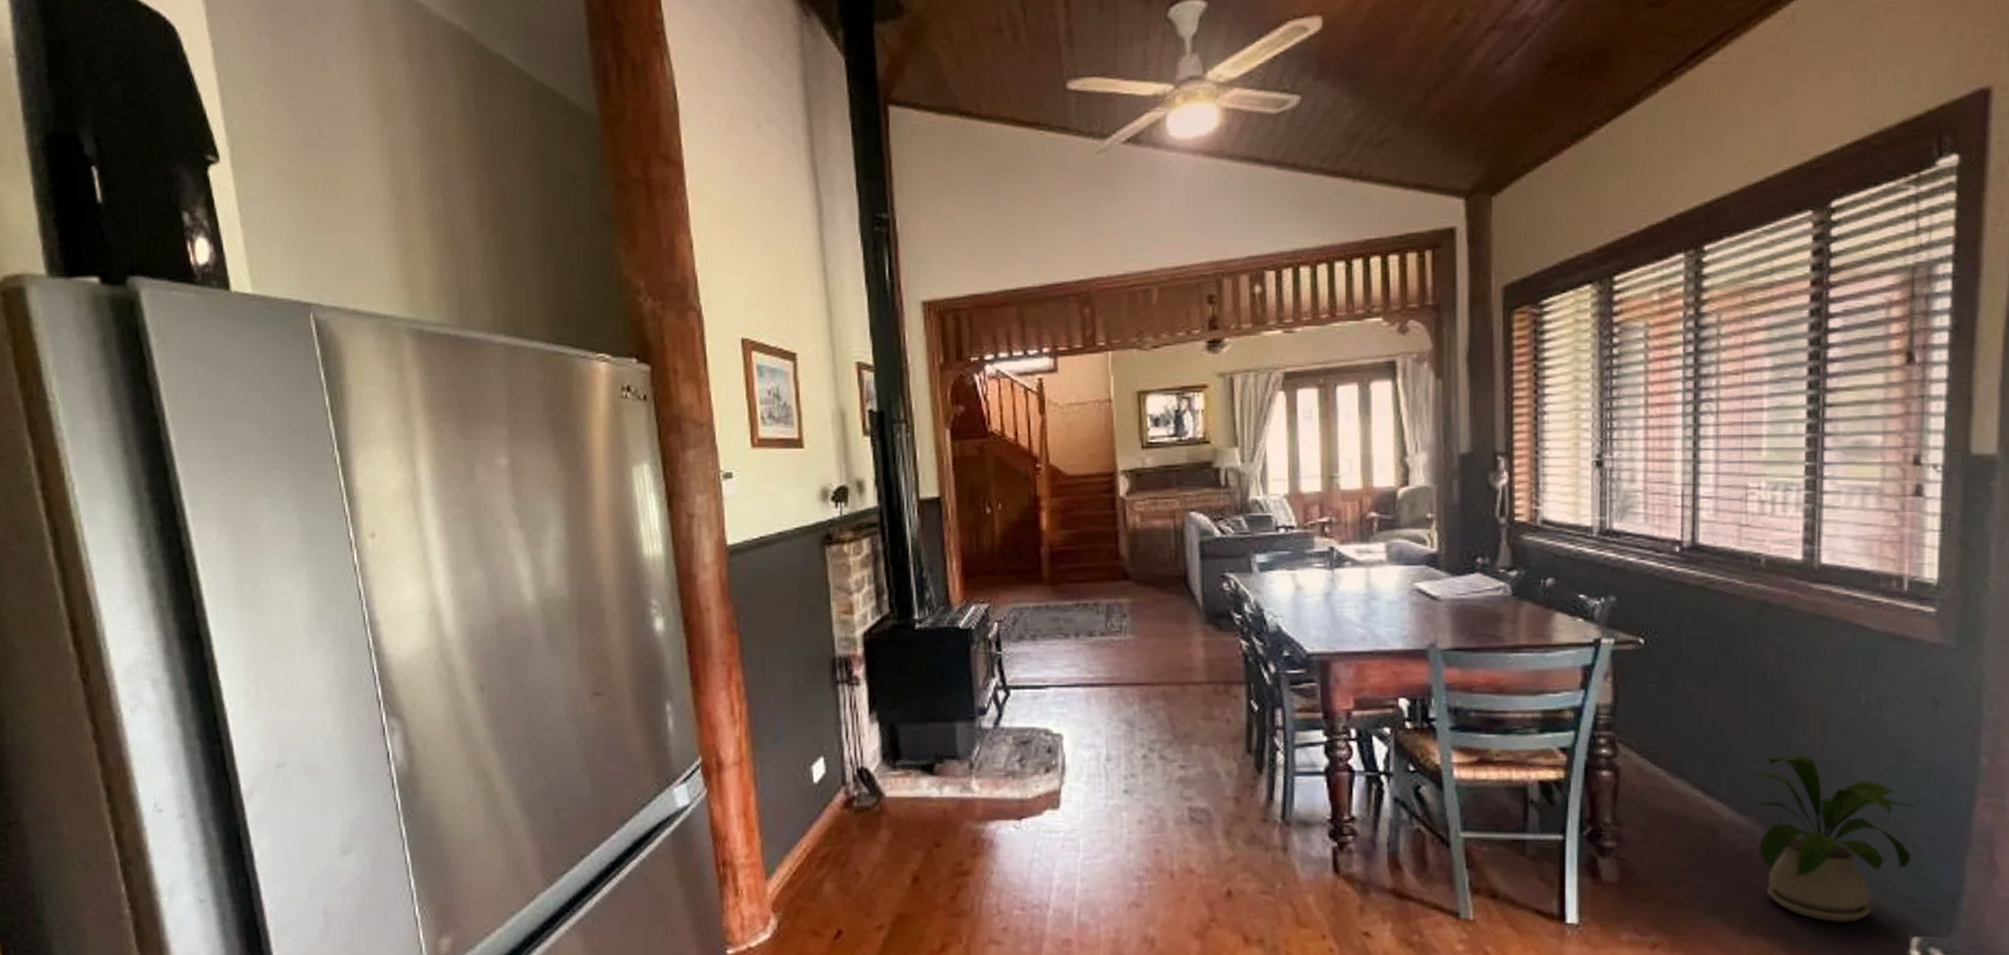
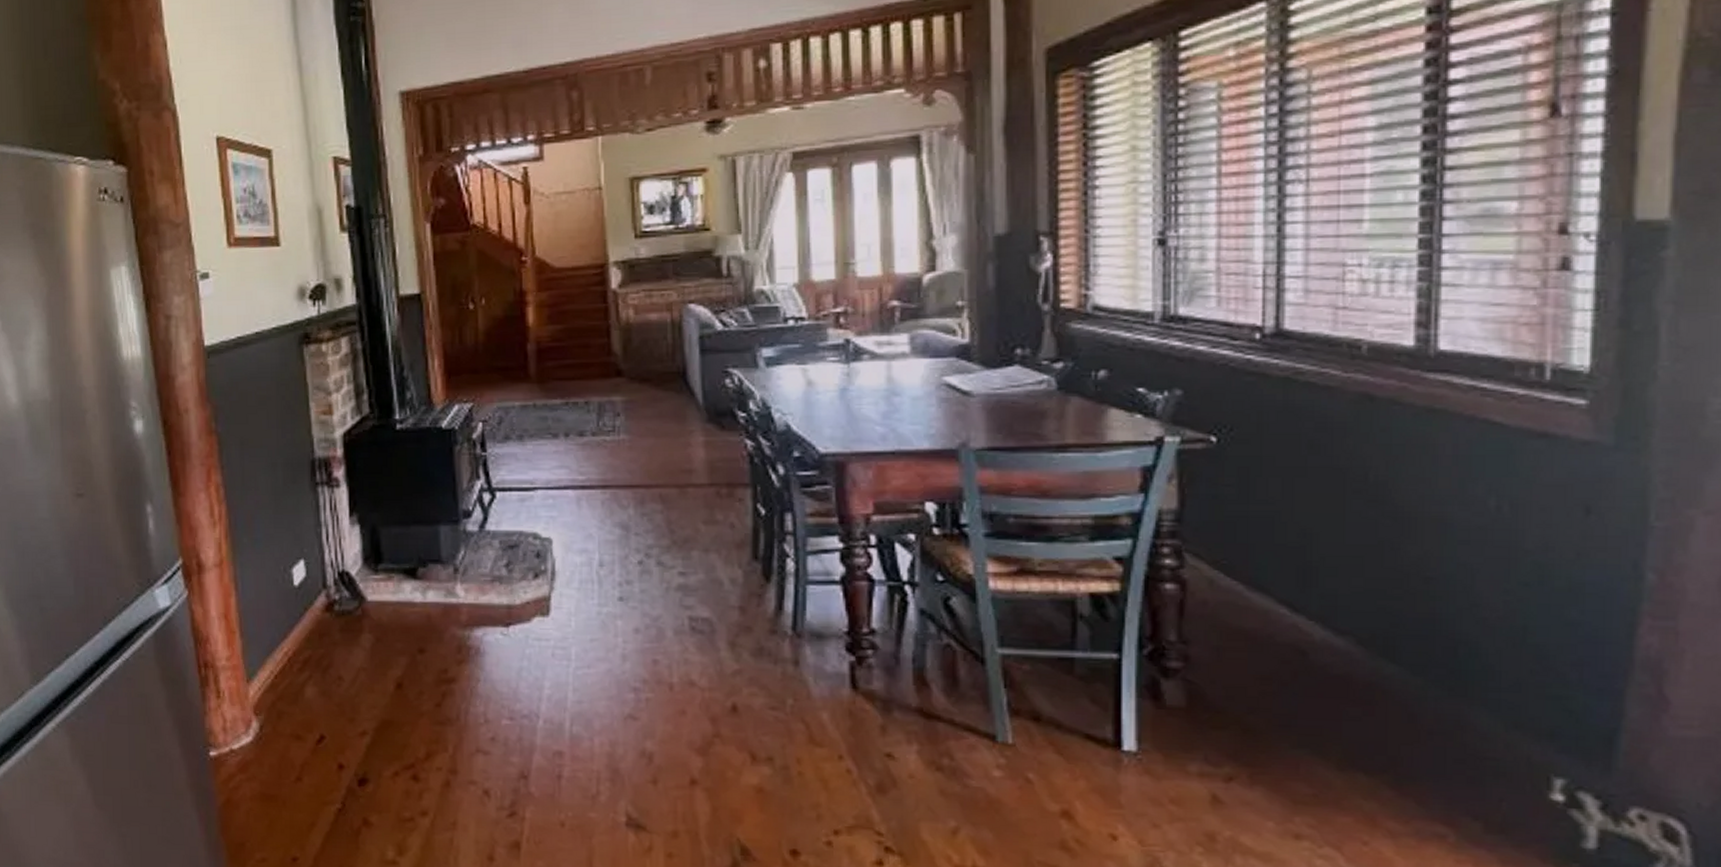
house plant: present [1736,754,1916,922] -> none [1331,567,1560,759]

